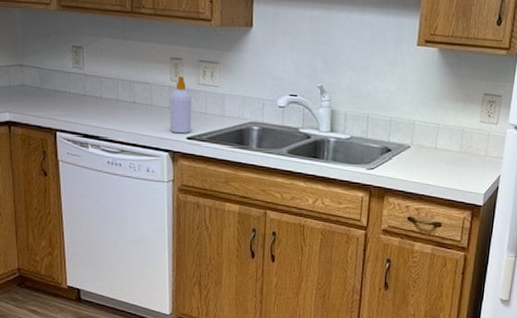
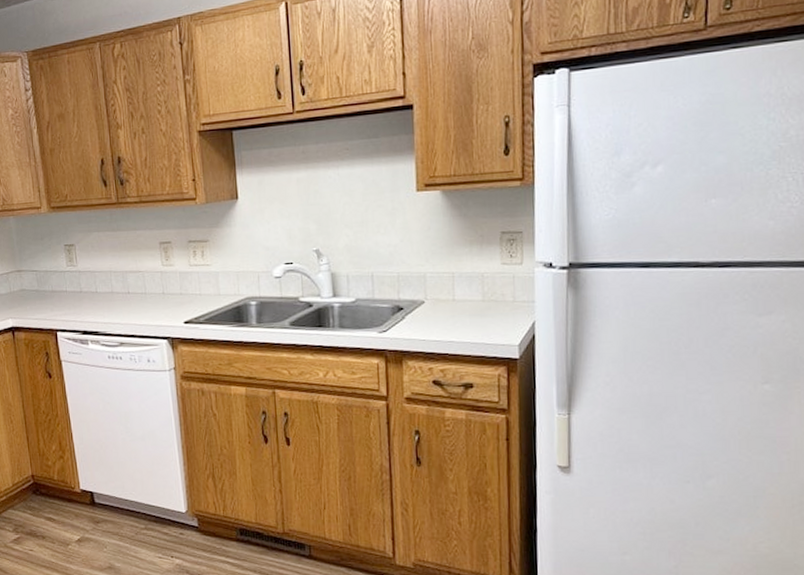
soap bottle: present [169,76,192,134] -> none [163,260,188,319]

